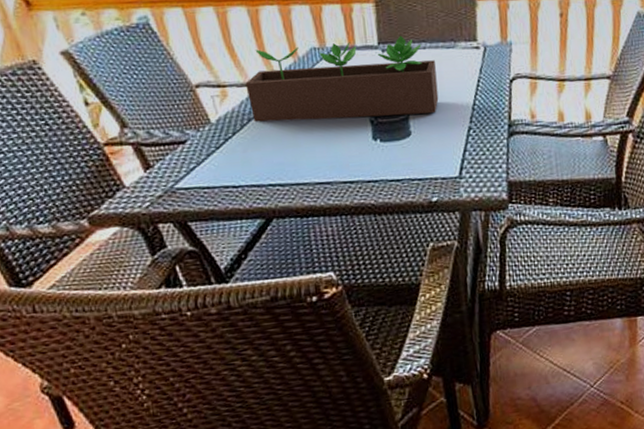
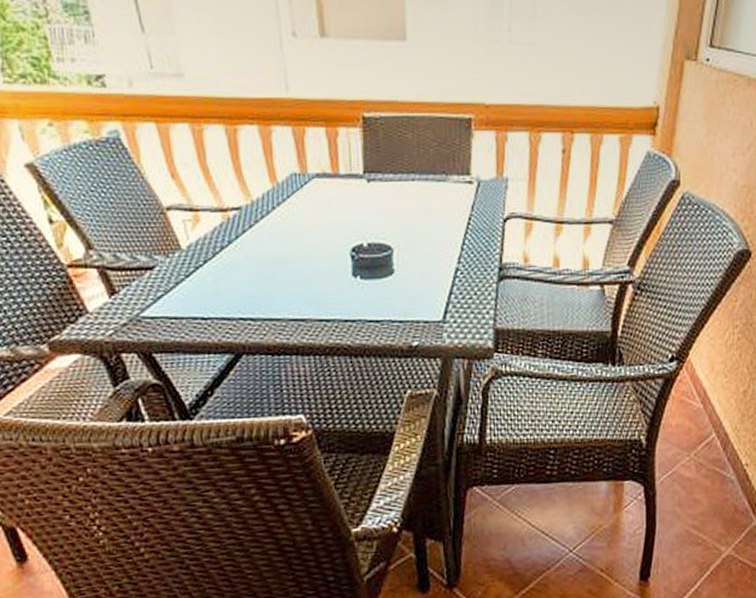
succulent planter: present [245,35,439,122] -> none [219,165,426,252]

